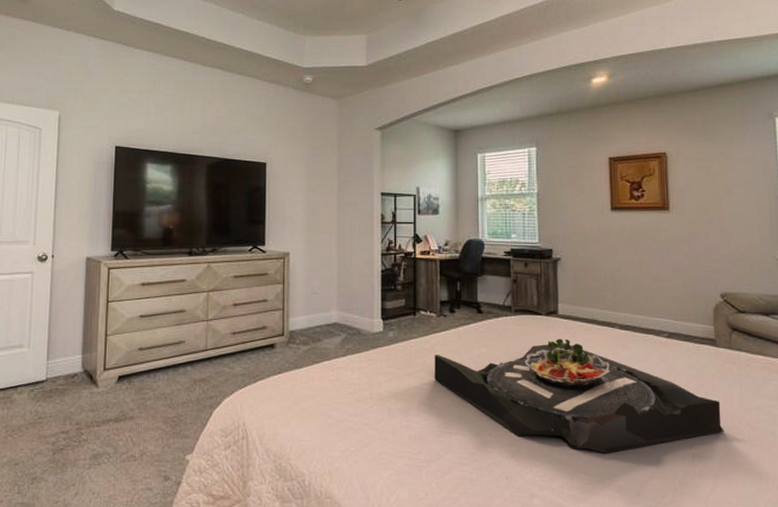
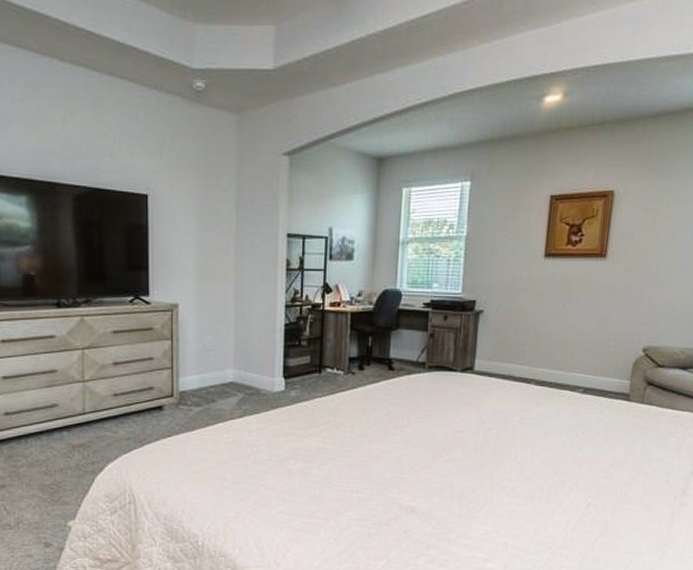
serving tray: present [434,338,725,454] -> none [338,395,623,506]

